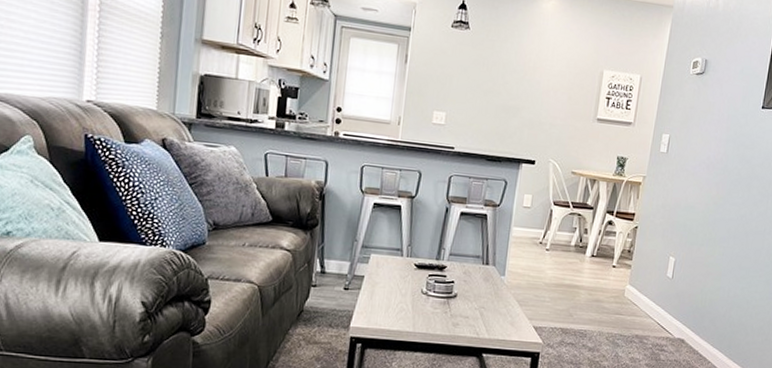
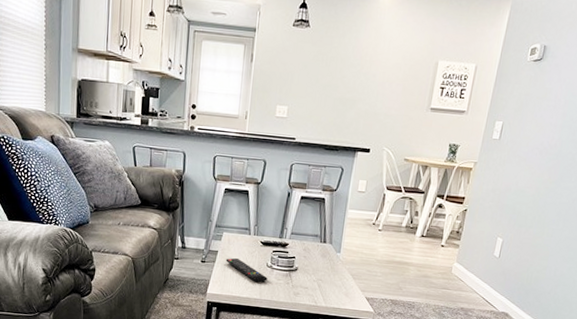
remote control: none [373,284,422,313] -> present [225,258,268,283]

